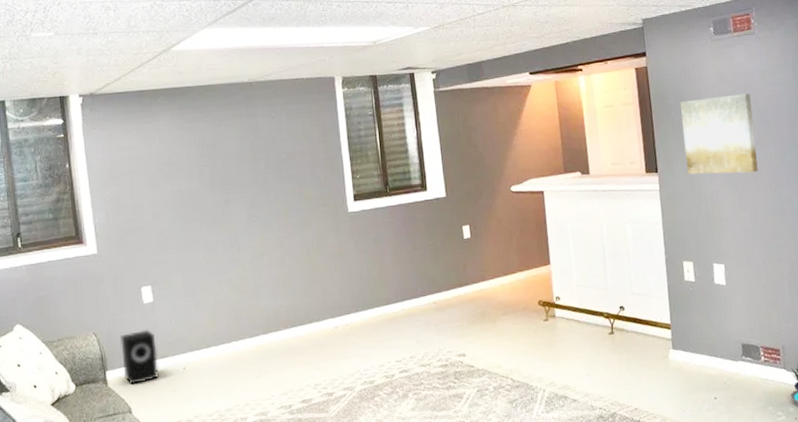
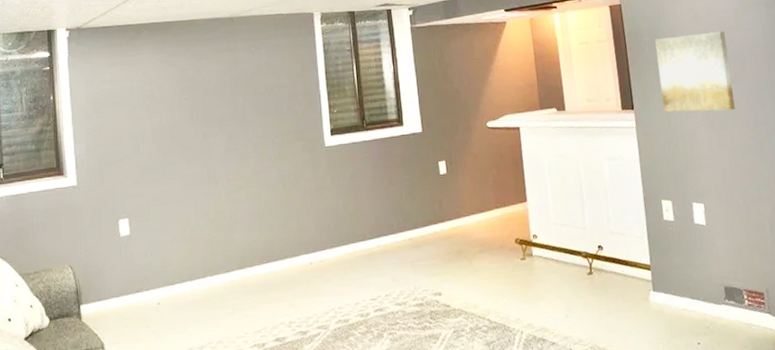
speaker: present [120,329,159,385] -> none [96,262,133,320]

